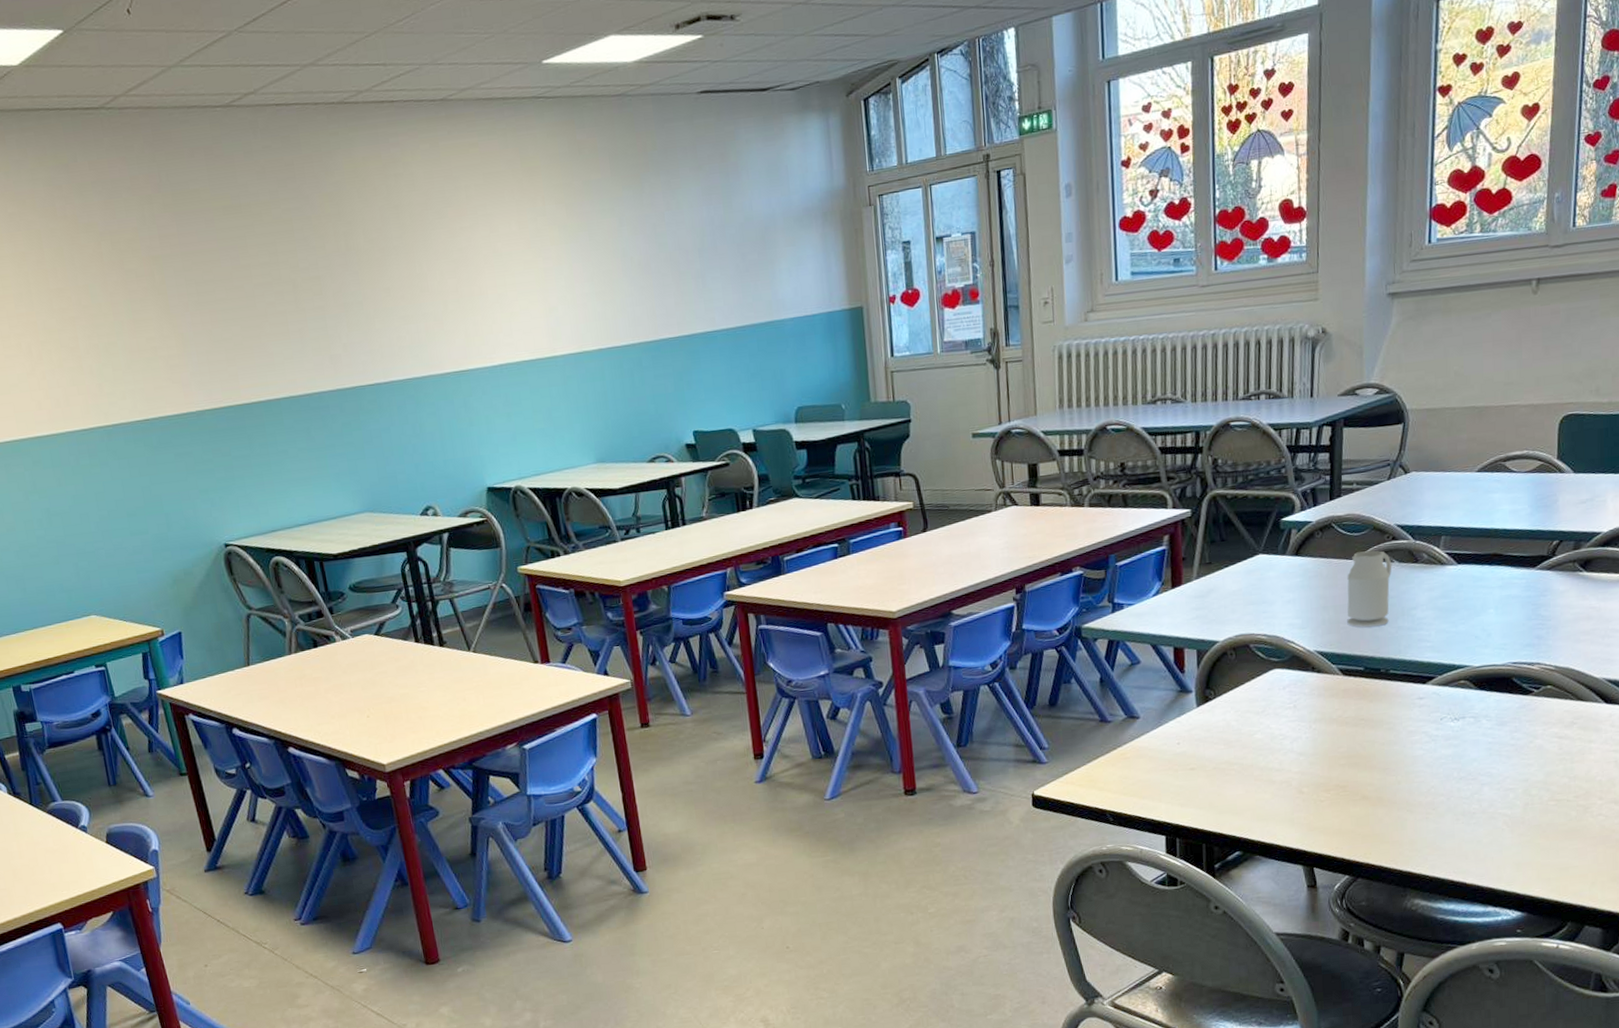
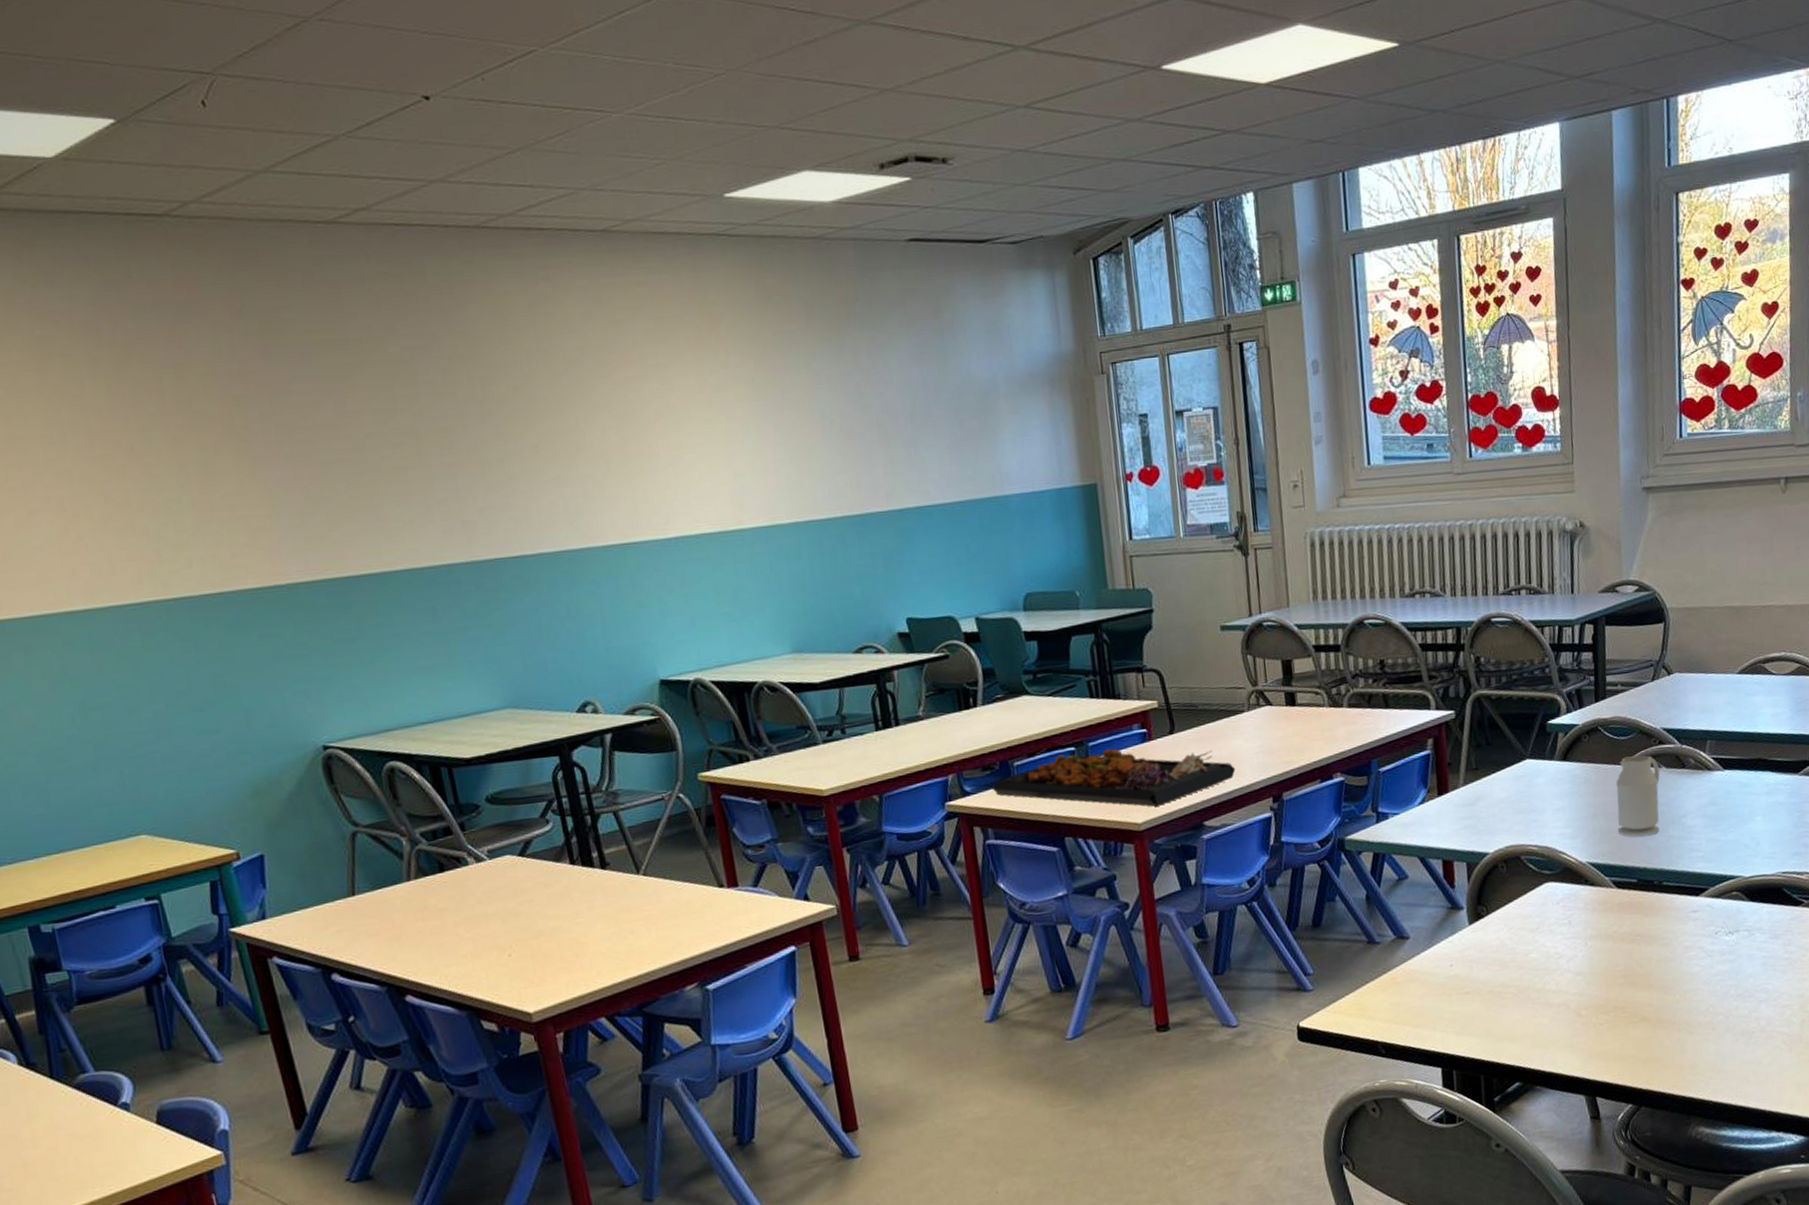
food tray: none [764,545,983,597] -> present [992,749,1236,807]

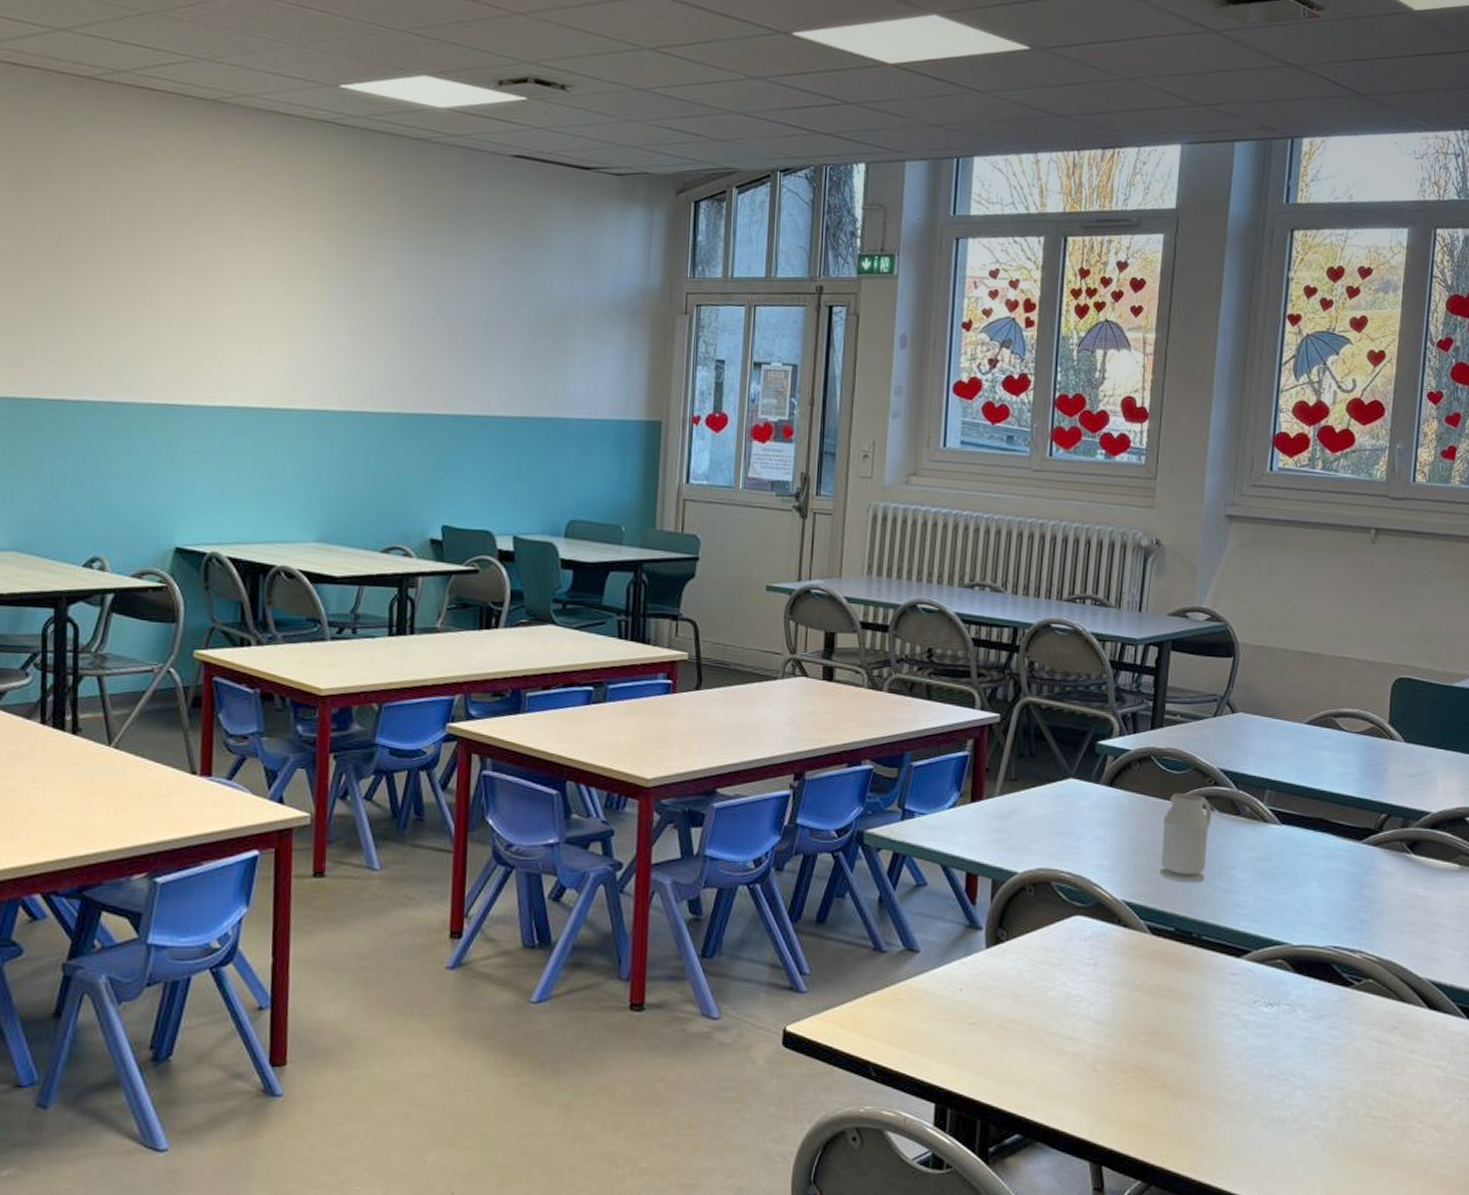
food tray: present [992,749,1236,807] -> none [498,692,759,764]

